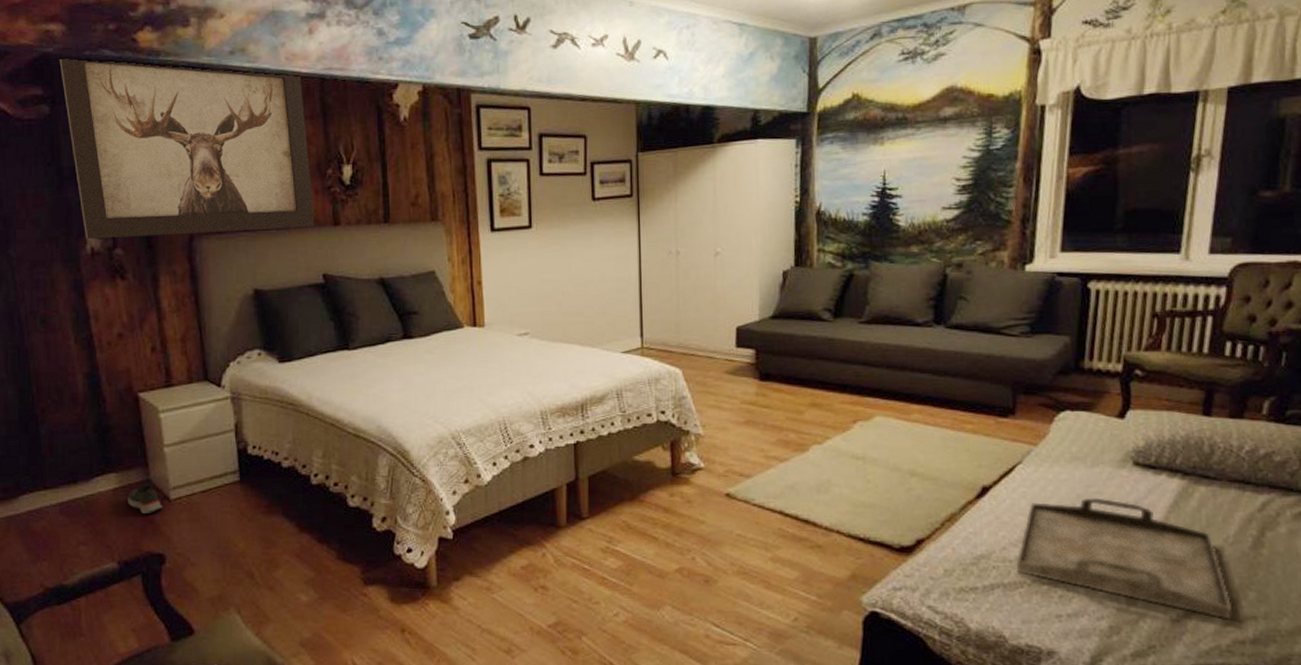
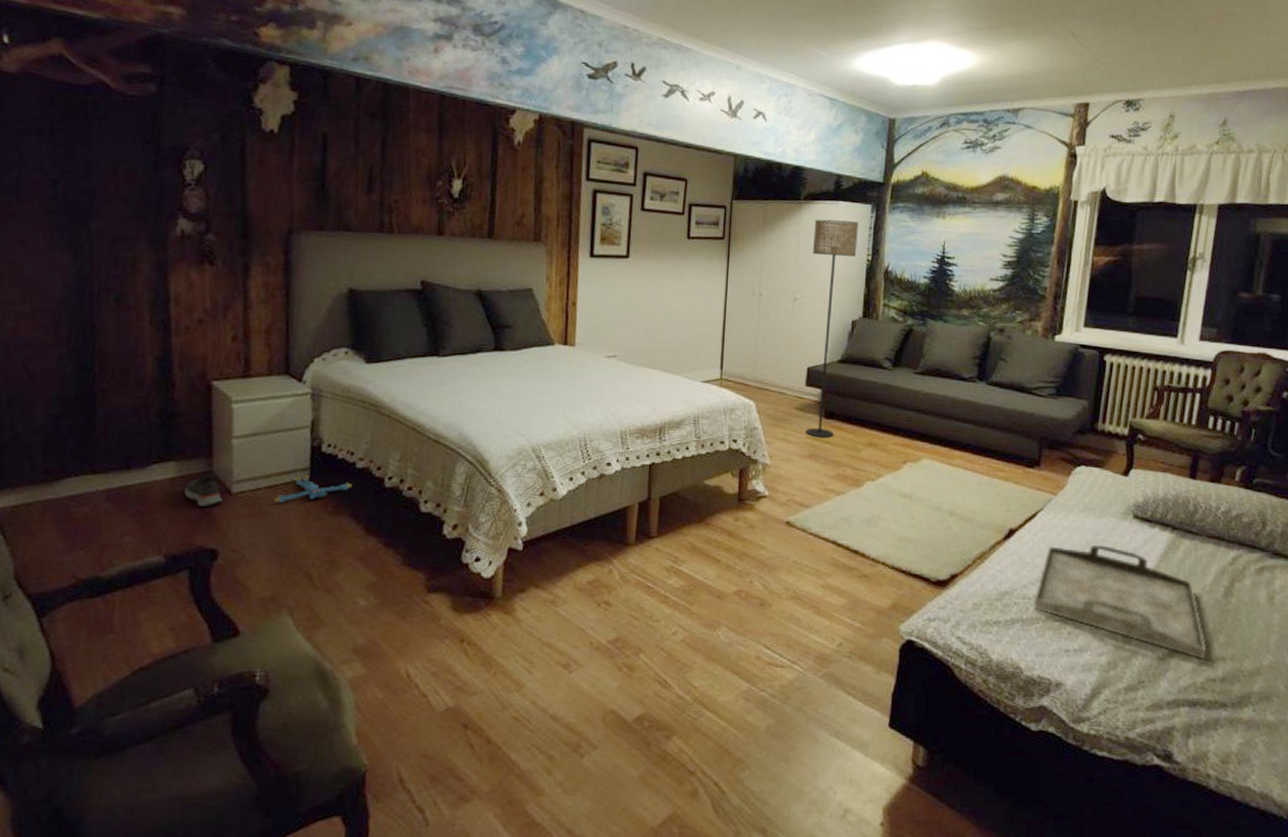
wall art: present [59,59,315,240] -> none [173,42,422,235]
plush toy: none [210,477,281,506] -> present [274,474,353,503]
floor lamp: none [731,160,783,402] -> present [806,219,859,438]

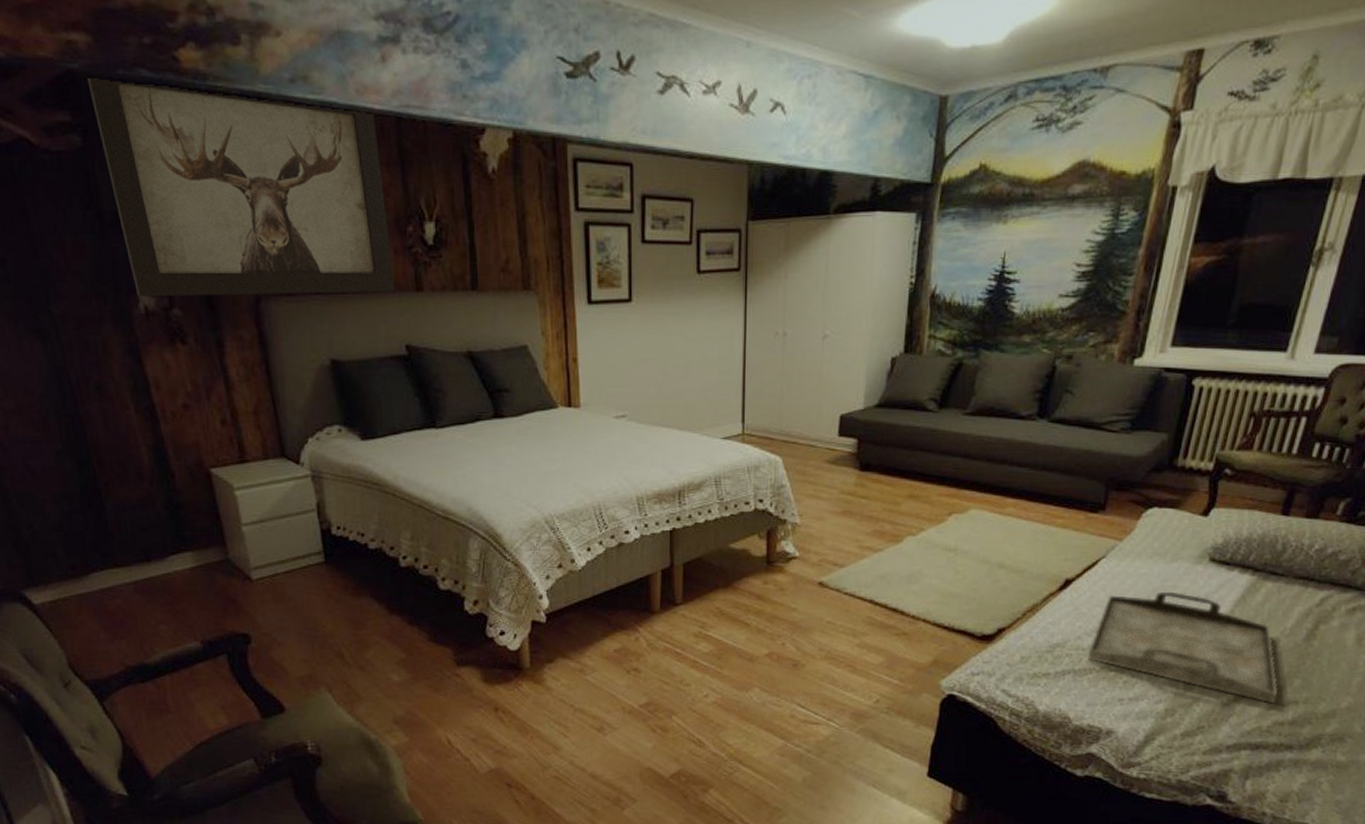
wall art: none [173,42,422,235] -> present [87,78,395,297]
shoe: present [184,476,223,507] -> none [206,564,245,595]
plush toy: present [274,474,353,503] -> none [294,558,369,587]
floor lamp: present [806,219,859,438] -> none [839,236,901,492]

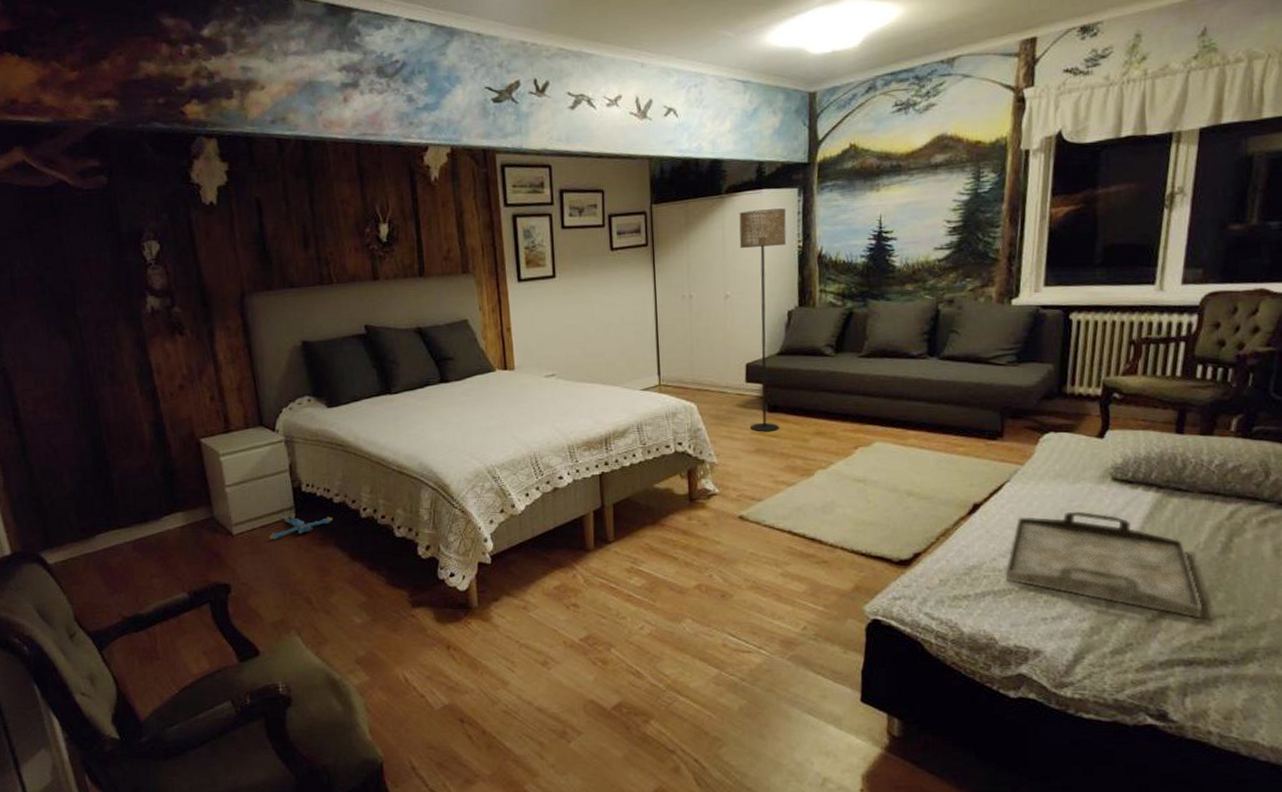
wall art: present [87,78,395,297] -> none [114,132,356,299]
plush toy: none [294,558,369,587] -> present [269,513,333,540]
floor lamp: none [839,236,901,492] -> present [739,208,787,432]

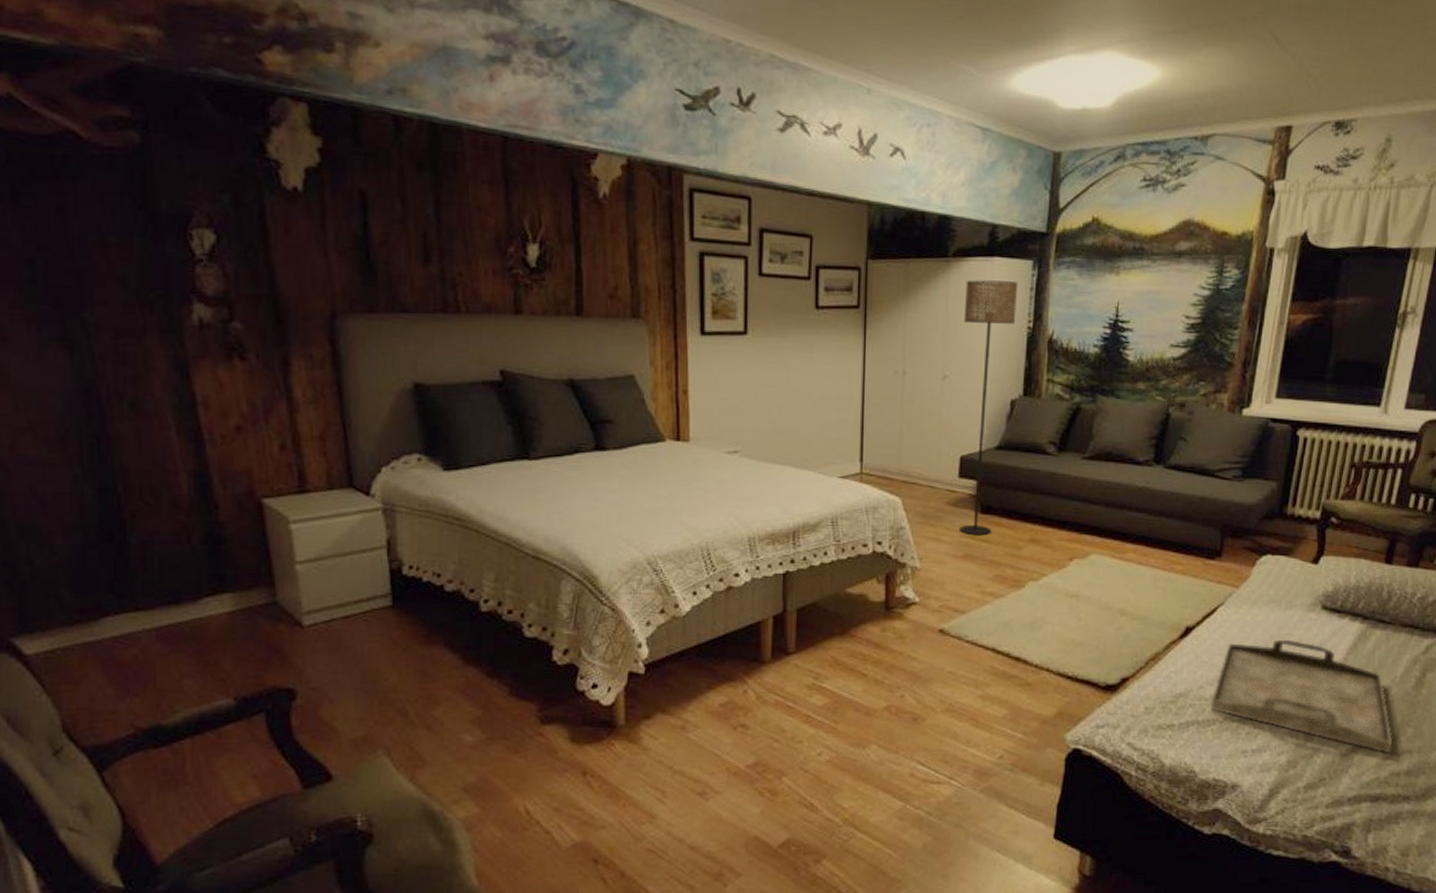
plush toy: present [269,513,333,540] -> none [354,601,443,634]

